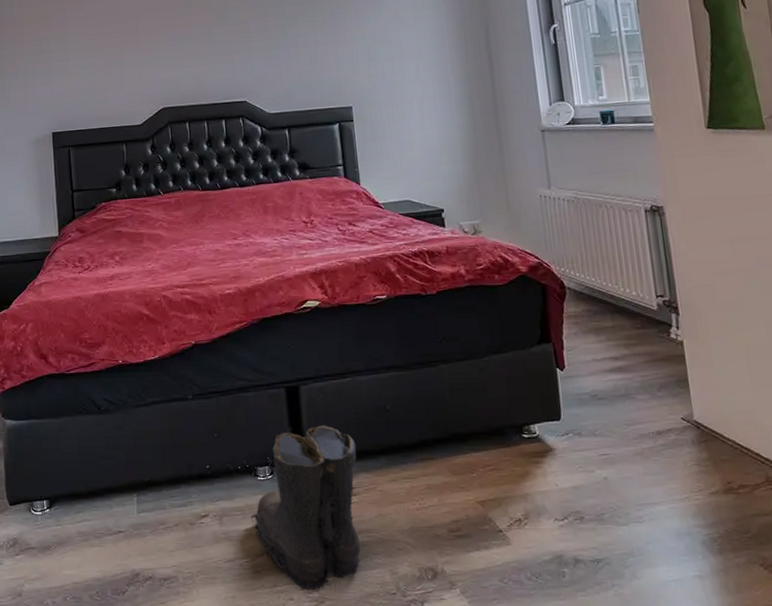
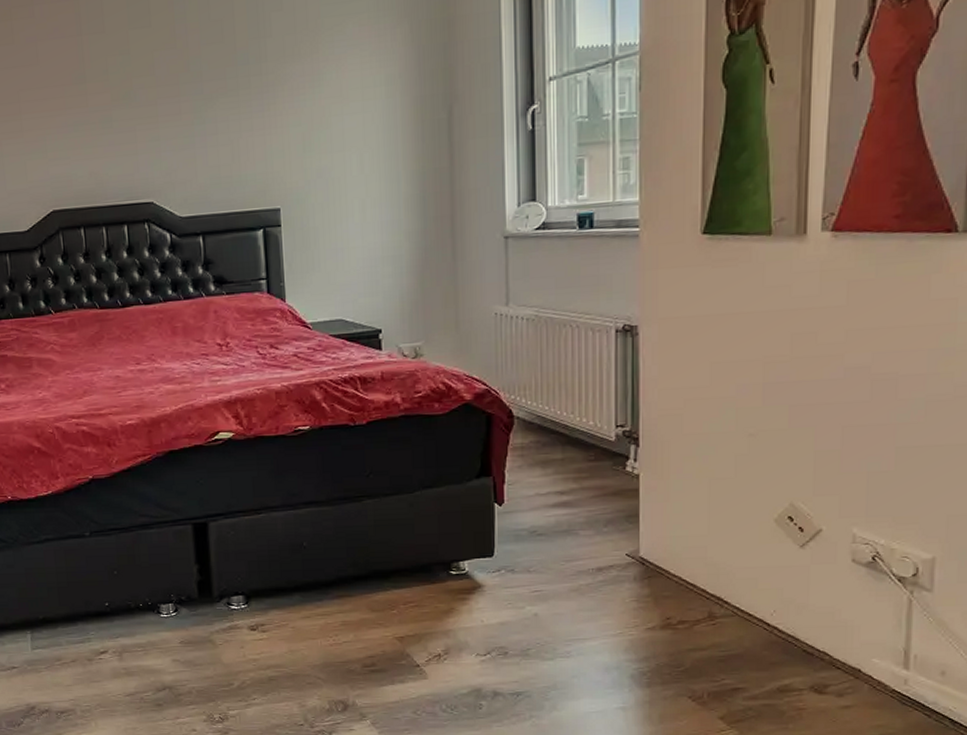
boots: present [250,425,361,591] -> none [152,562,269,722]

